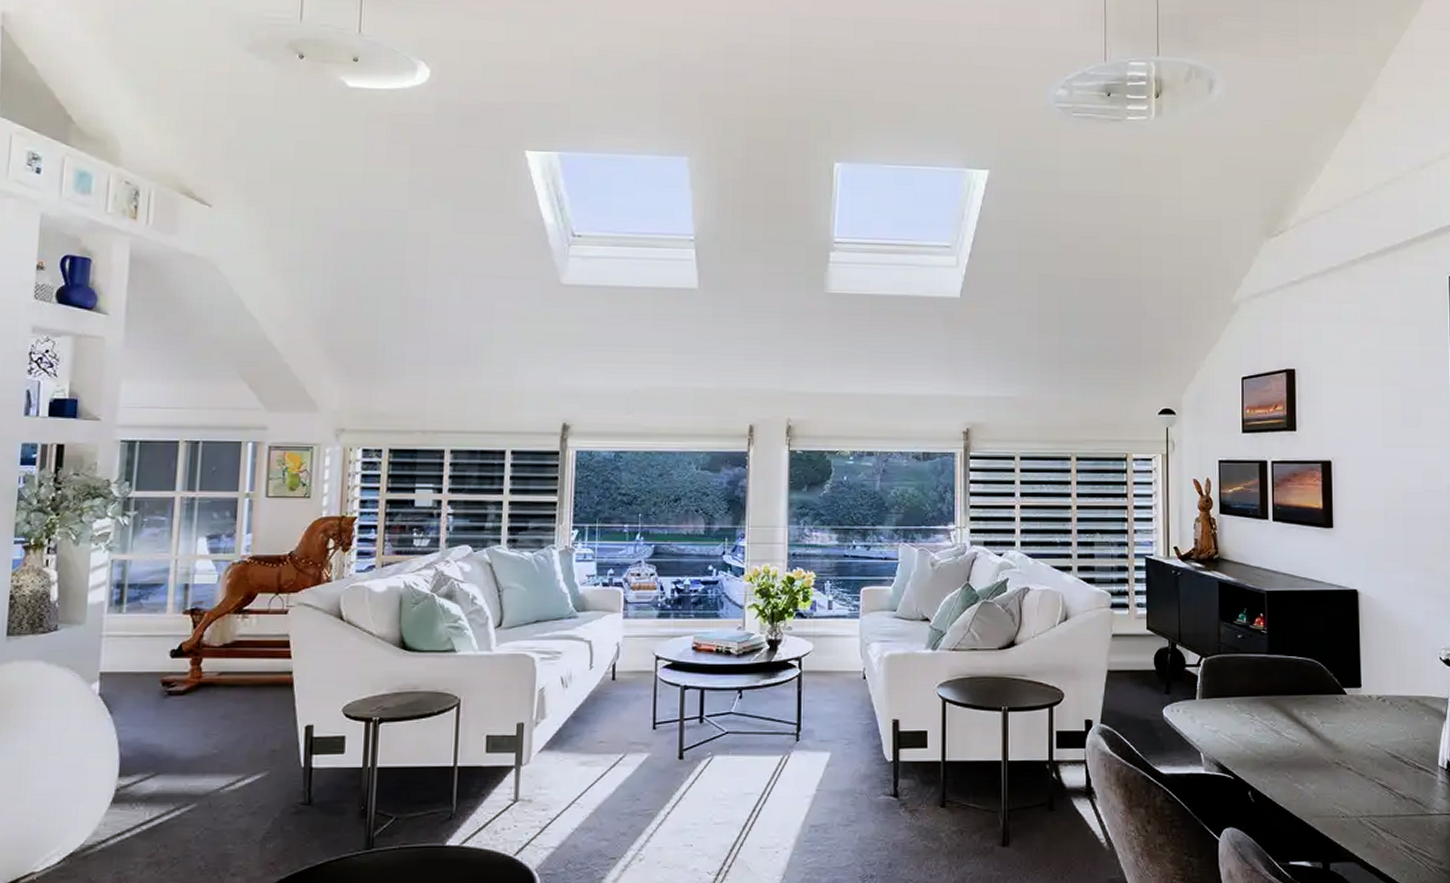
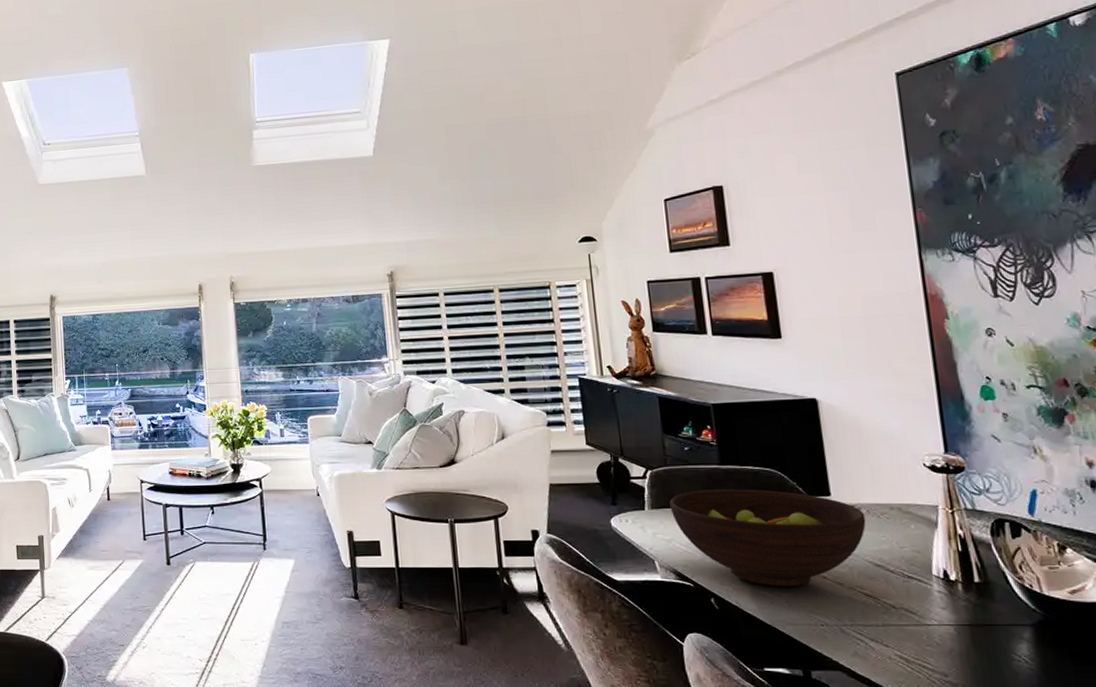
fruit bowl: none [1219,679,1389,779] -> present [669,489,866,587]

